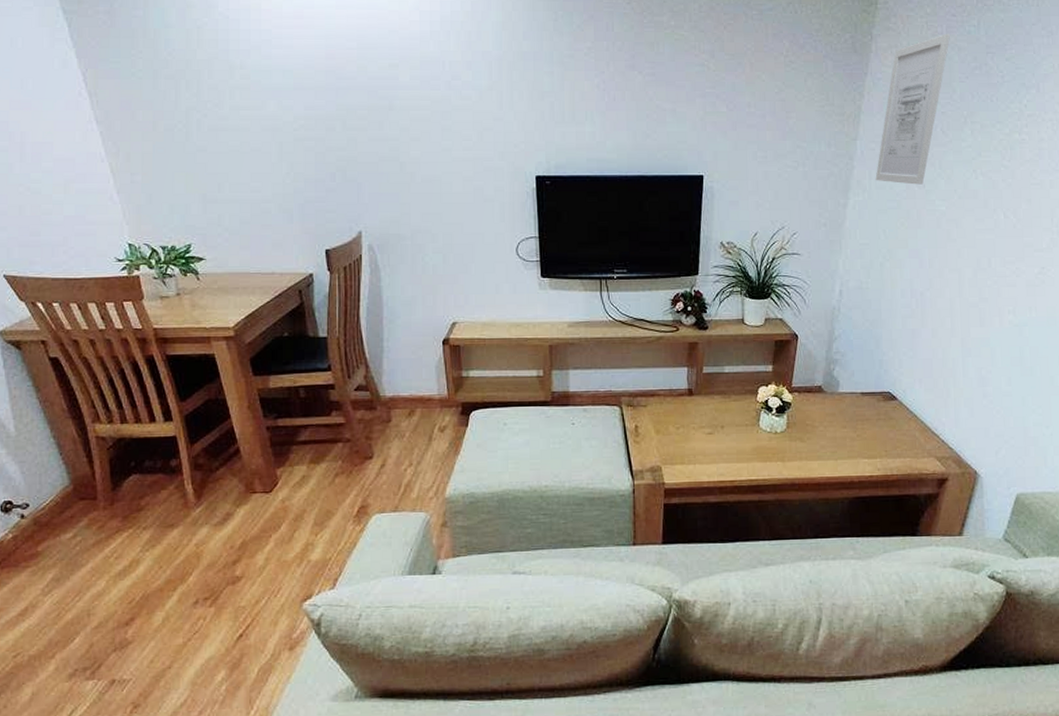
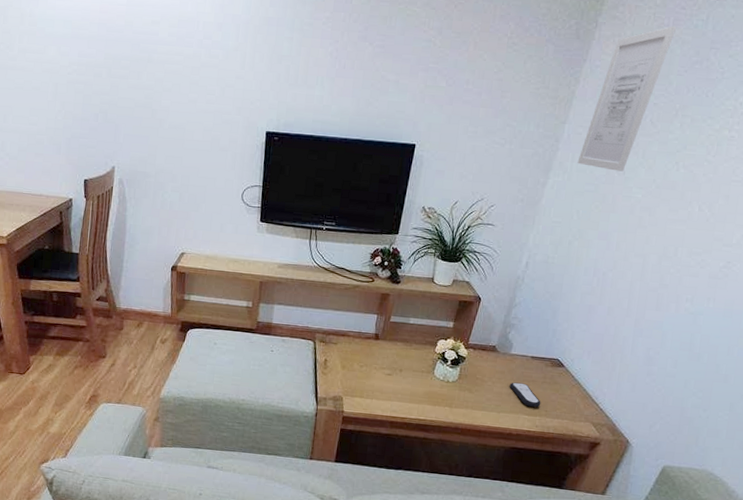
remote control: none [843,423,879,448] -> present [509,382,541,407]

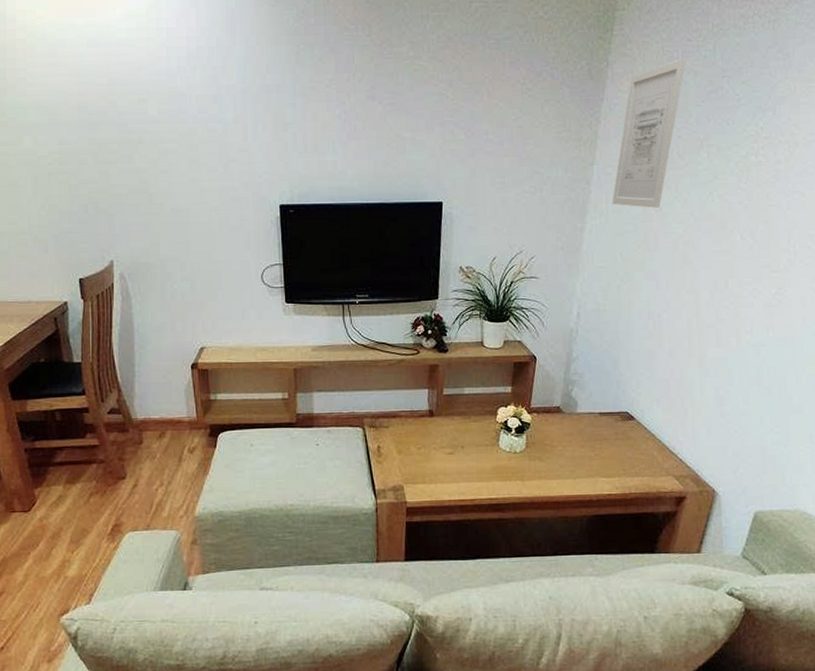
remote control: present [509,382,541,407] -> none [581,443,617,467]

